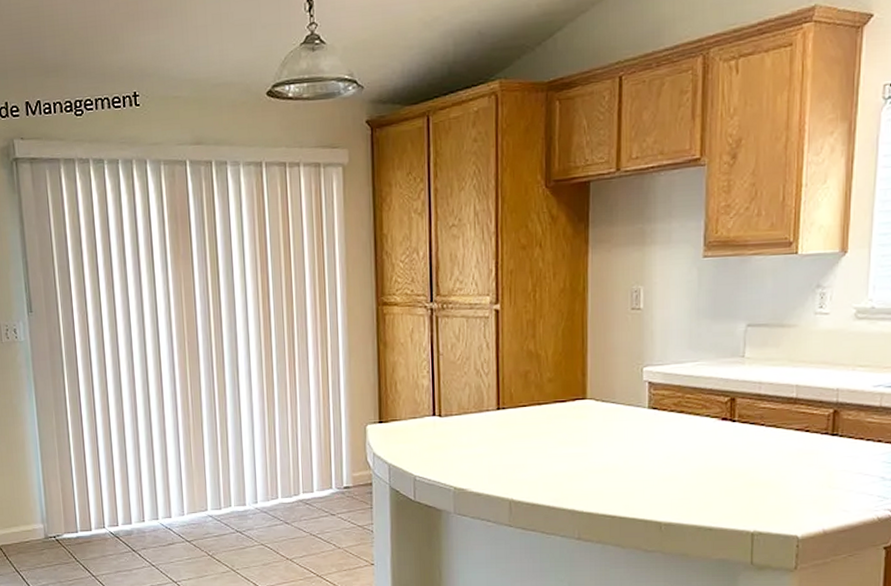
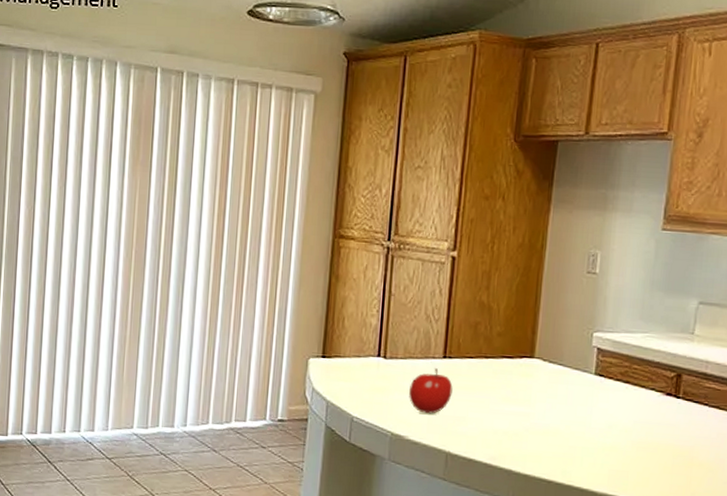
fruit: none [467,420,510,465] -> present [409,368,453,414]

